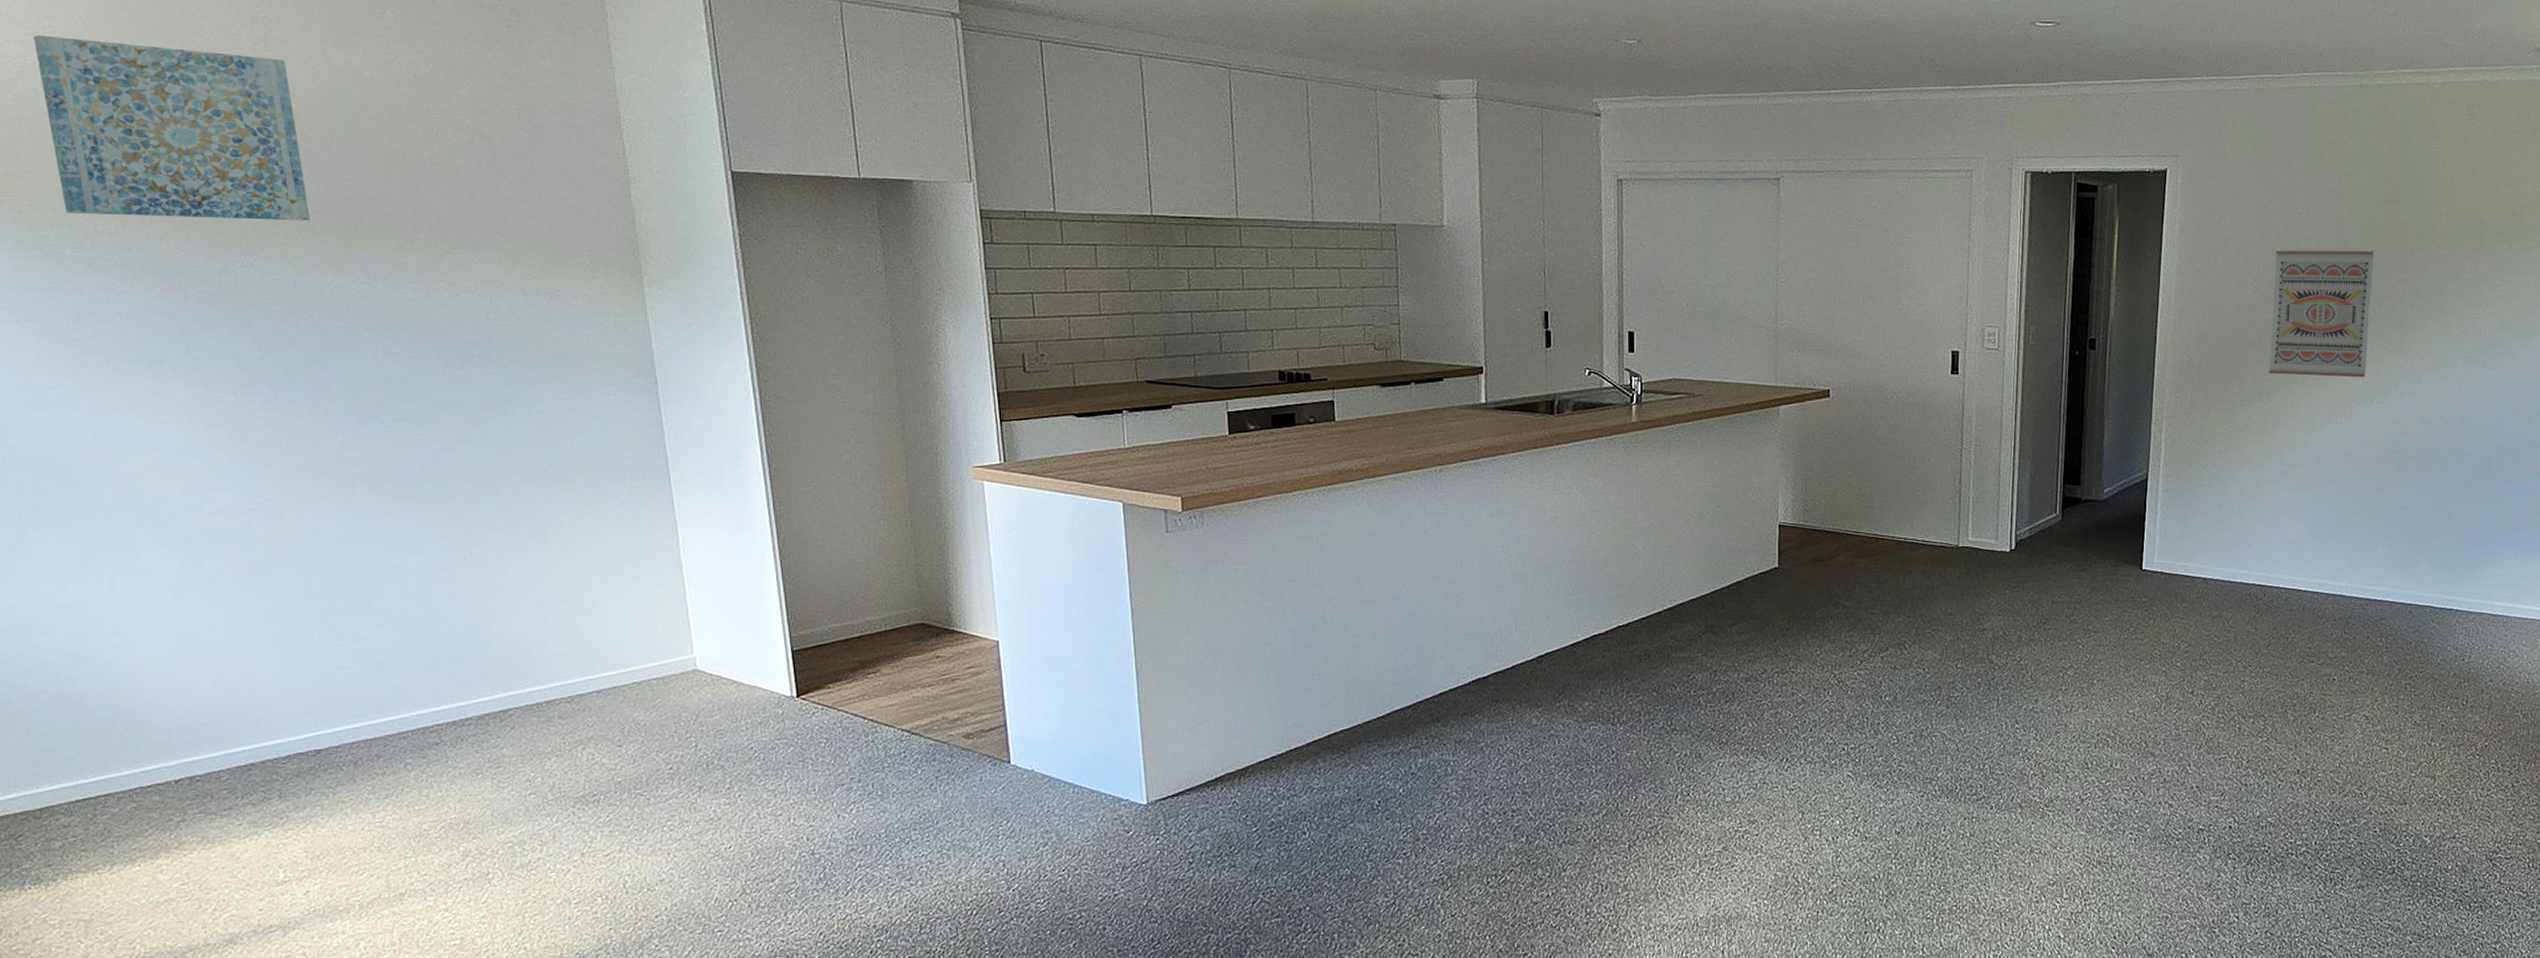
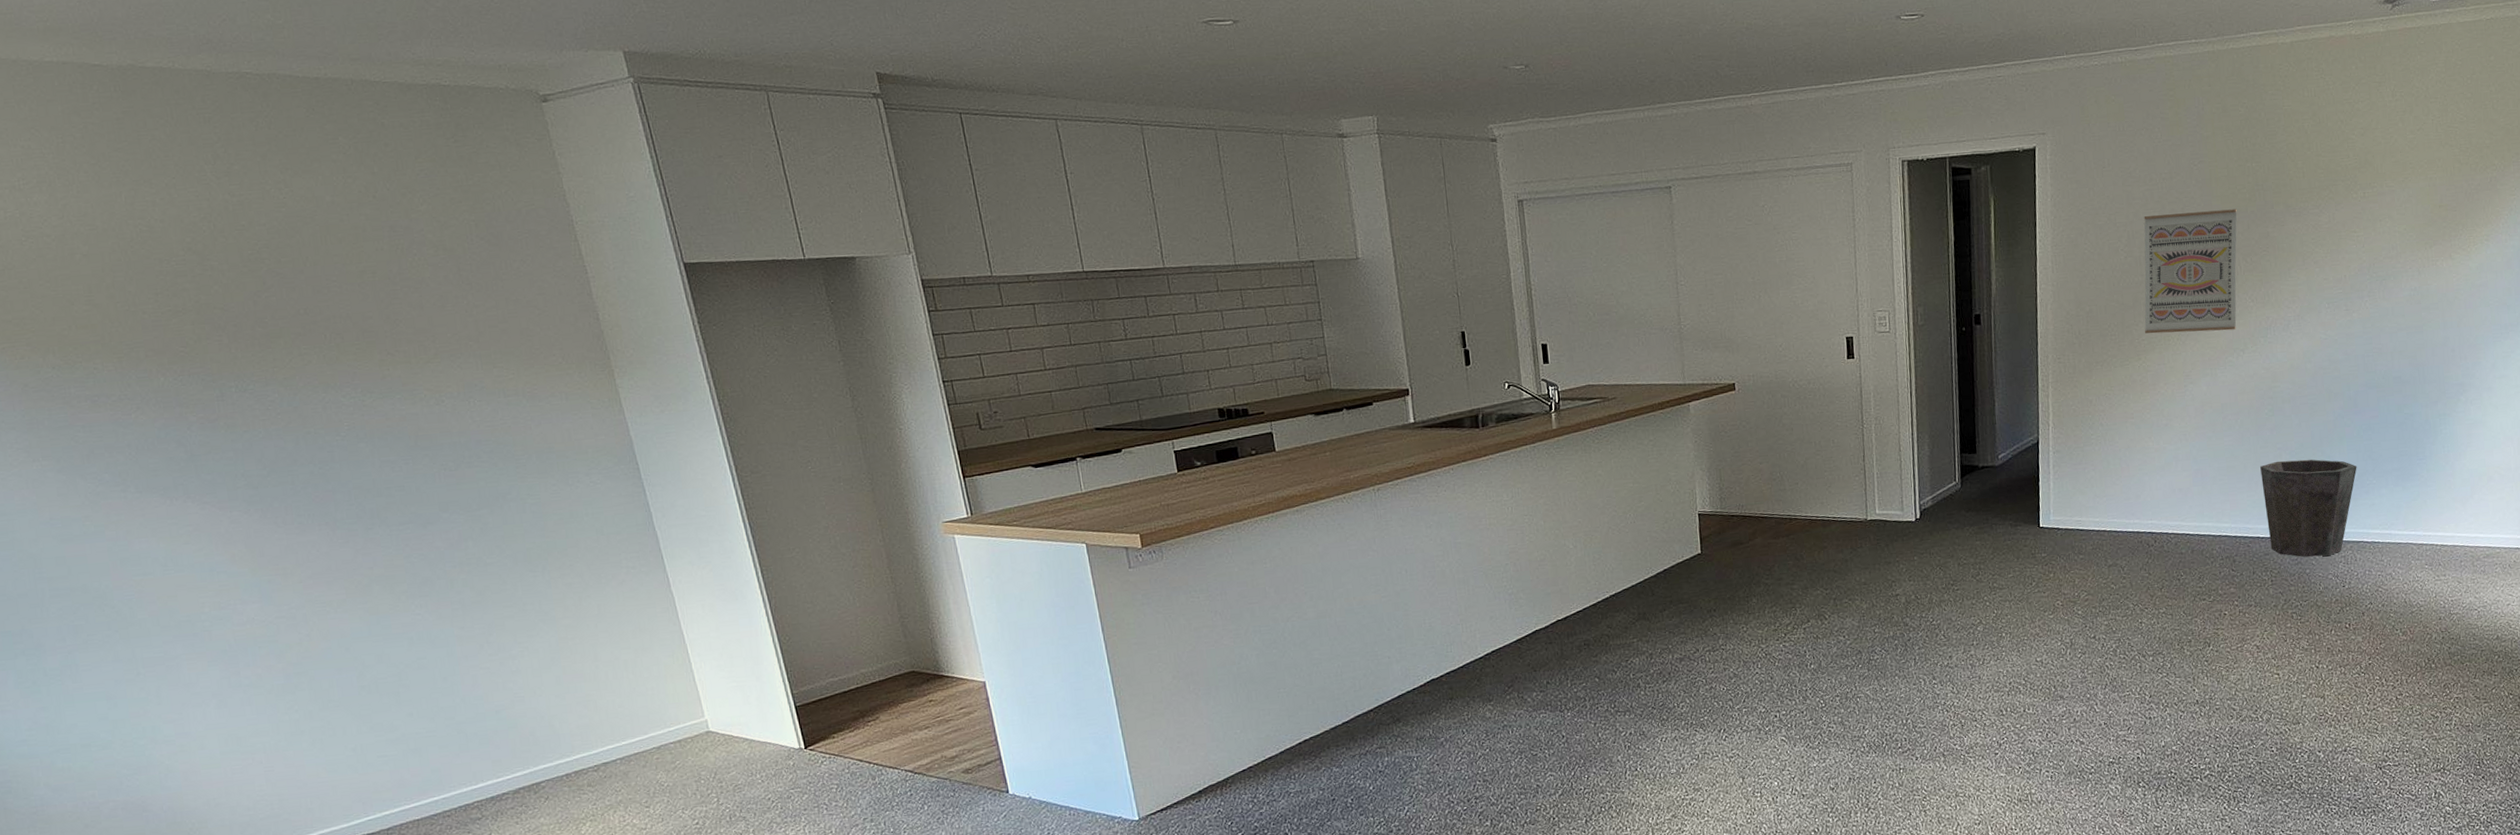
wall art: present [33,35,310,221] -> none [9,187,295,355]
waste bin: none [2382,520,2485,626] -> present [2260,459,2357,557]

